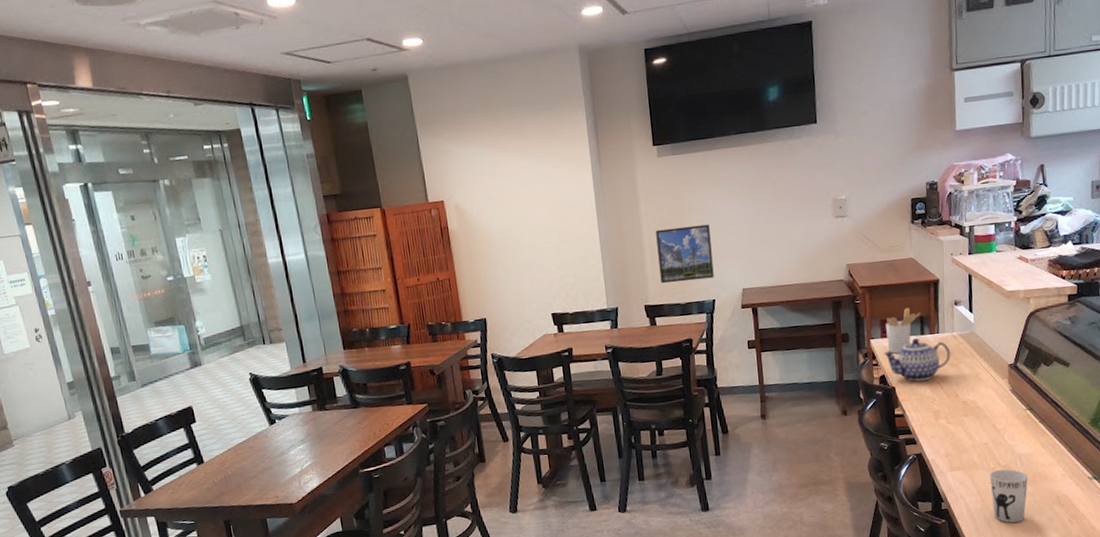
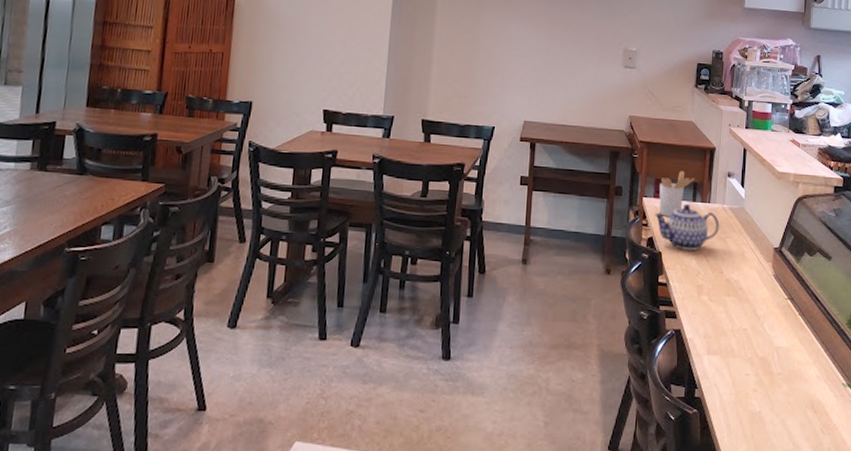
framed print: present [655,224,714,284] -> none [443,45,501,104]
cup: present [989,469,1029,523] -> none [746,360,784,425]

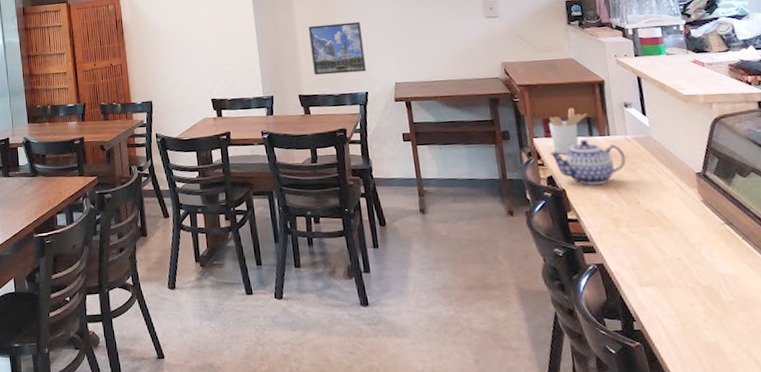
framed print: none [443,45,501,104] -> present [308,22,366,76]

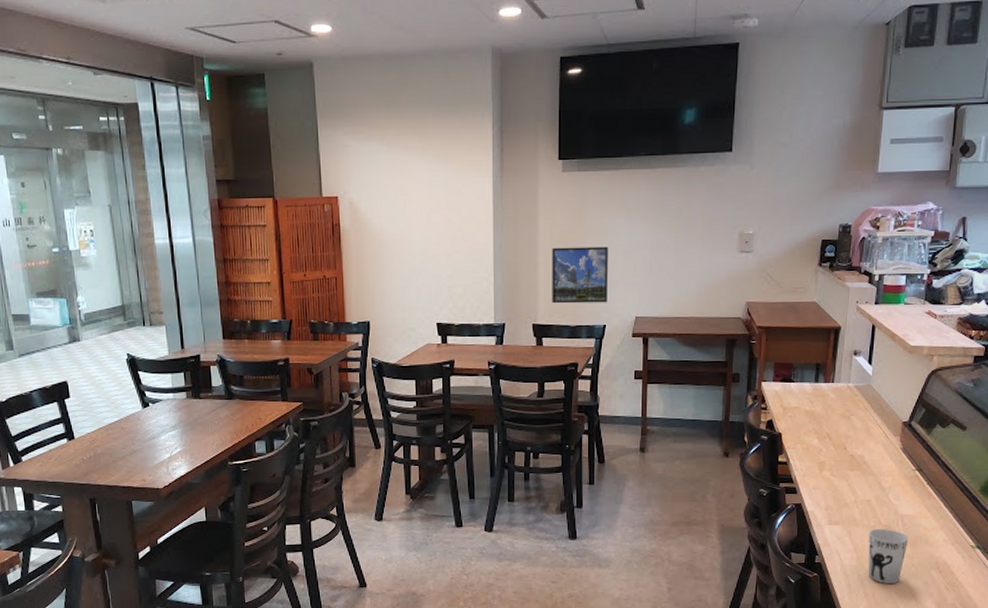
utensil holder: present [549,108,588,154] -> none [778,353,818,399]
teapot: present [549,139,627,185] -> none [773,385,844,431]
cup: none [688,289,740,355] -> present [868,528,909,585]

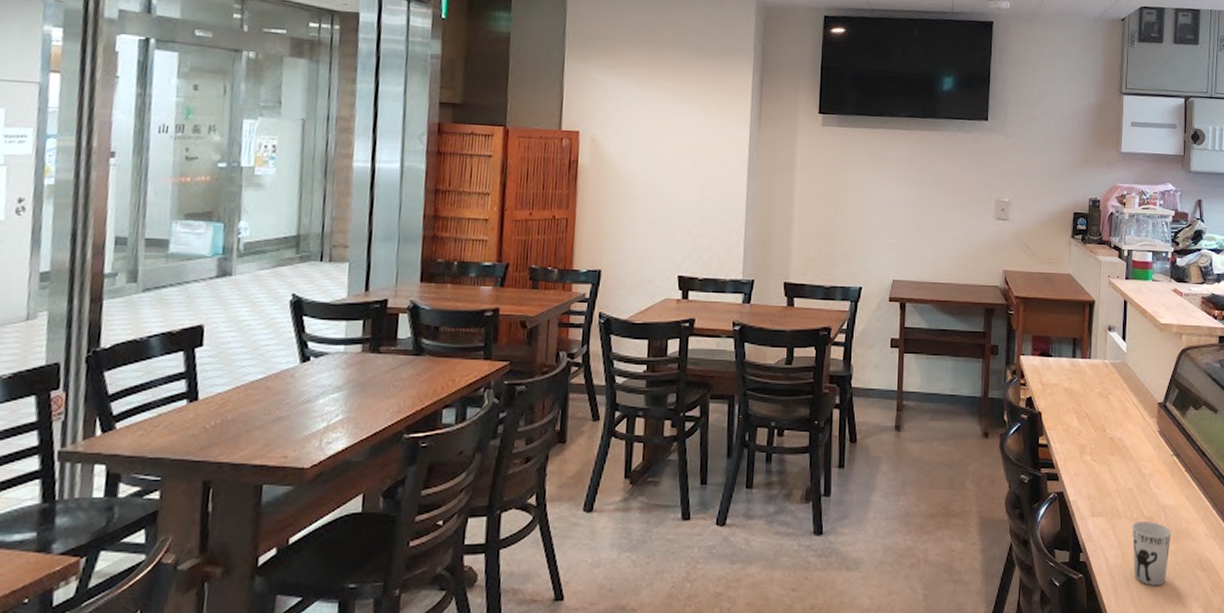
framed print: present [552,246,608,304] -> none [806,202,866,264]

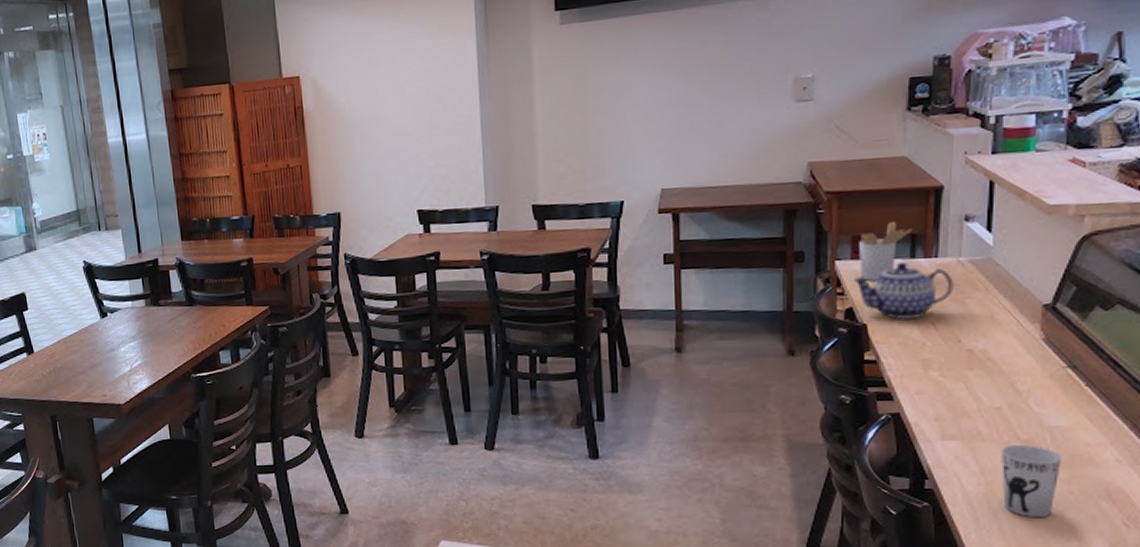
teapot: none [1032,360,1101,410] -> present [853,261,954,320]
utensil holder: none [1037,326,1075,375] -> present [859,222,913,281]

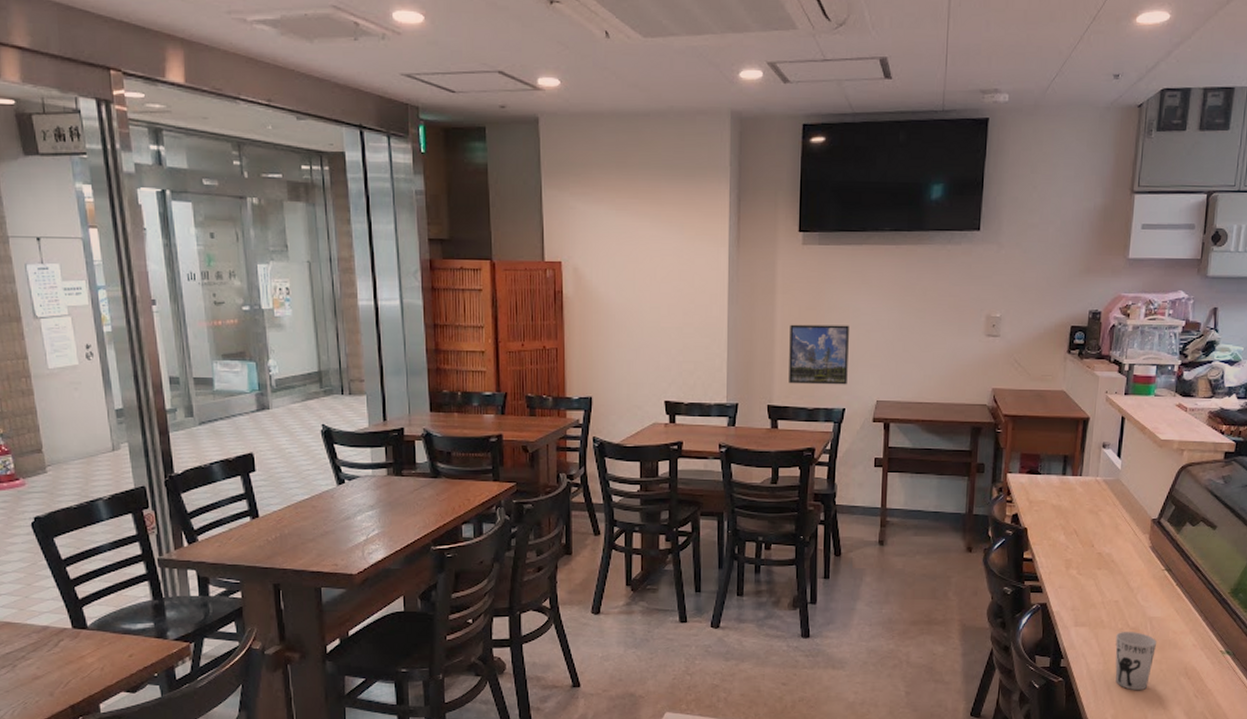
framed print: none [552,107,624,180] -> present [789,324,849,385]
teapot: present [853,261,954,320] -> none [1019,477,1092,526]
utensil holder: present [859,222,913,281] -> none [1025,444,1066,492]

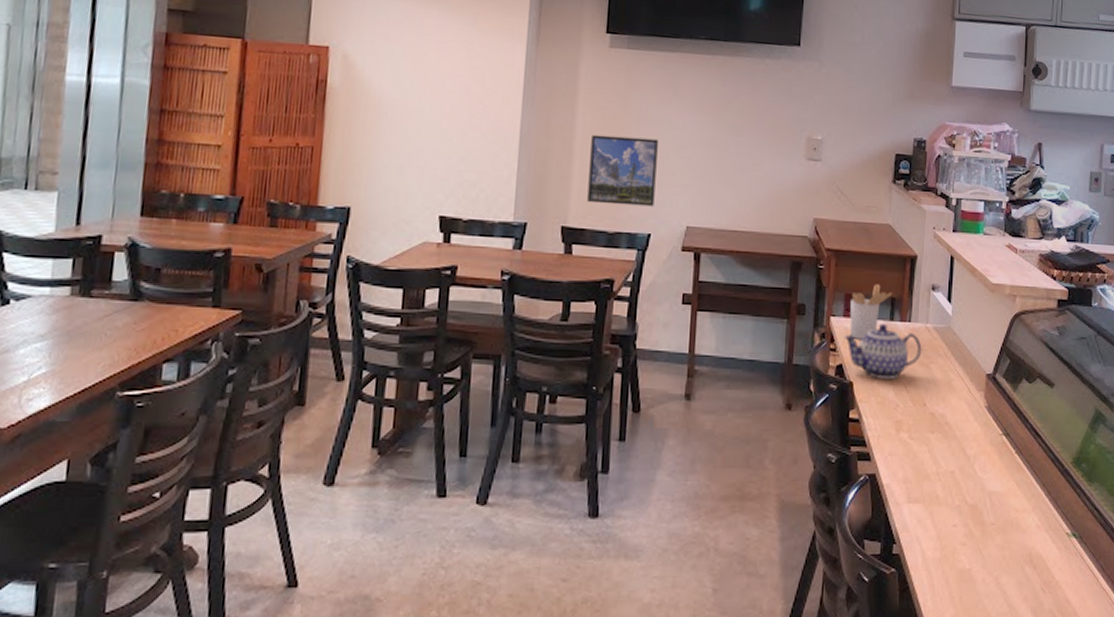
teapot: none [1019,477,1092,526] -> present [843,323,922,381]
utensil holder: none [1025,444,1066,492] -> present [849,284,893,339]
cup: present [1115,631,1157,691] -> none [953,508,998,584]

